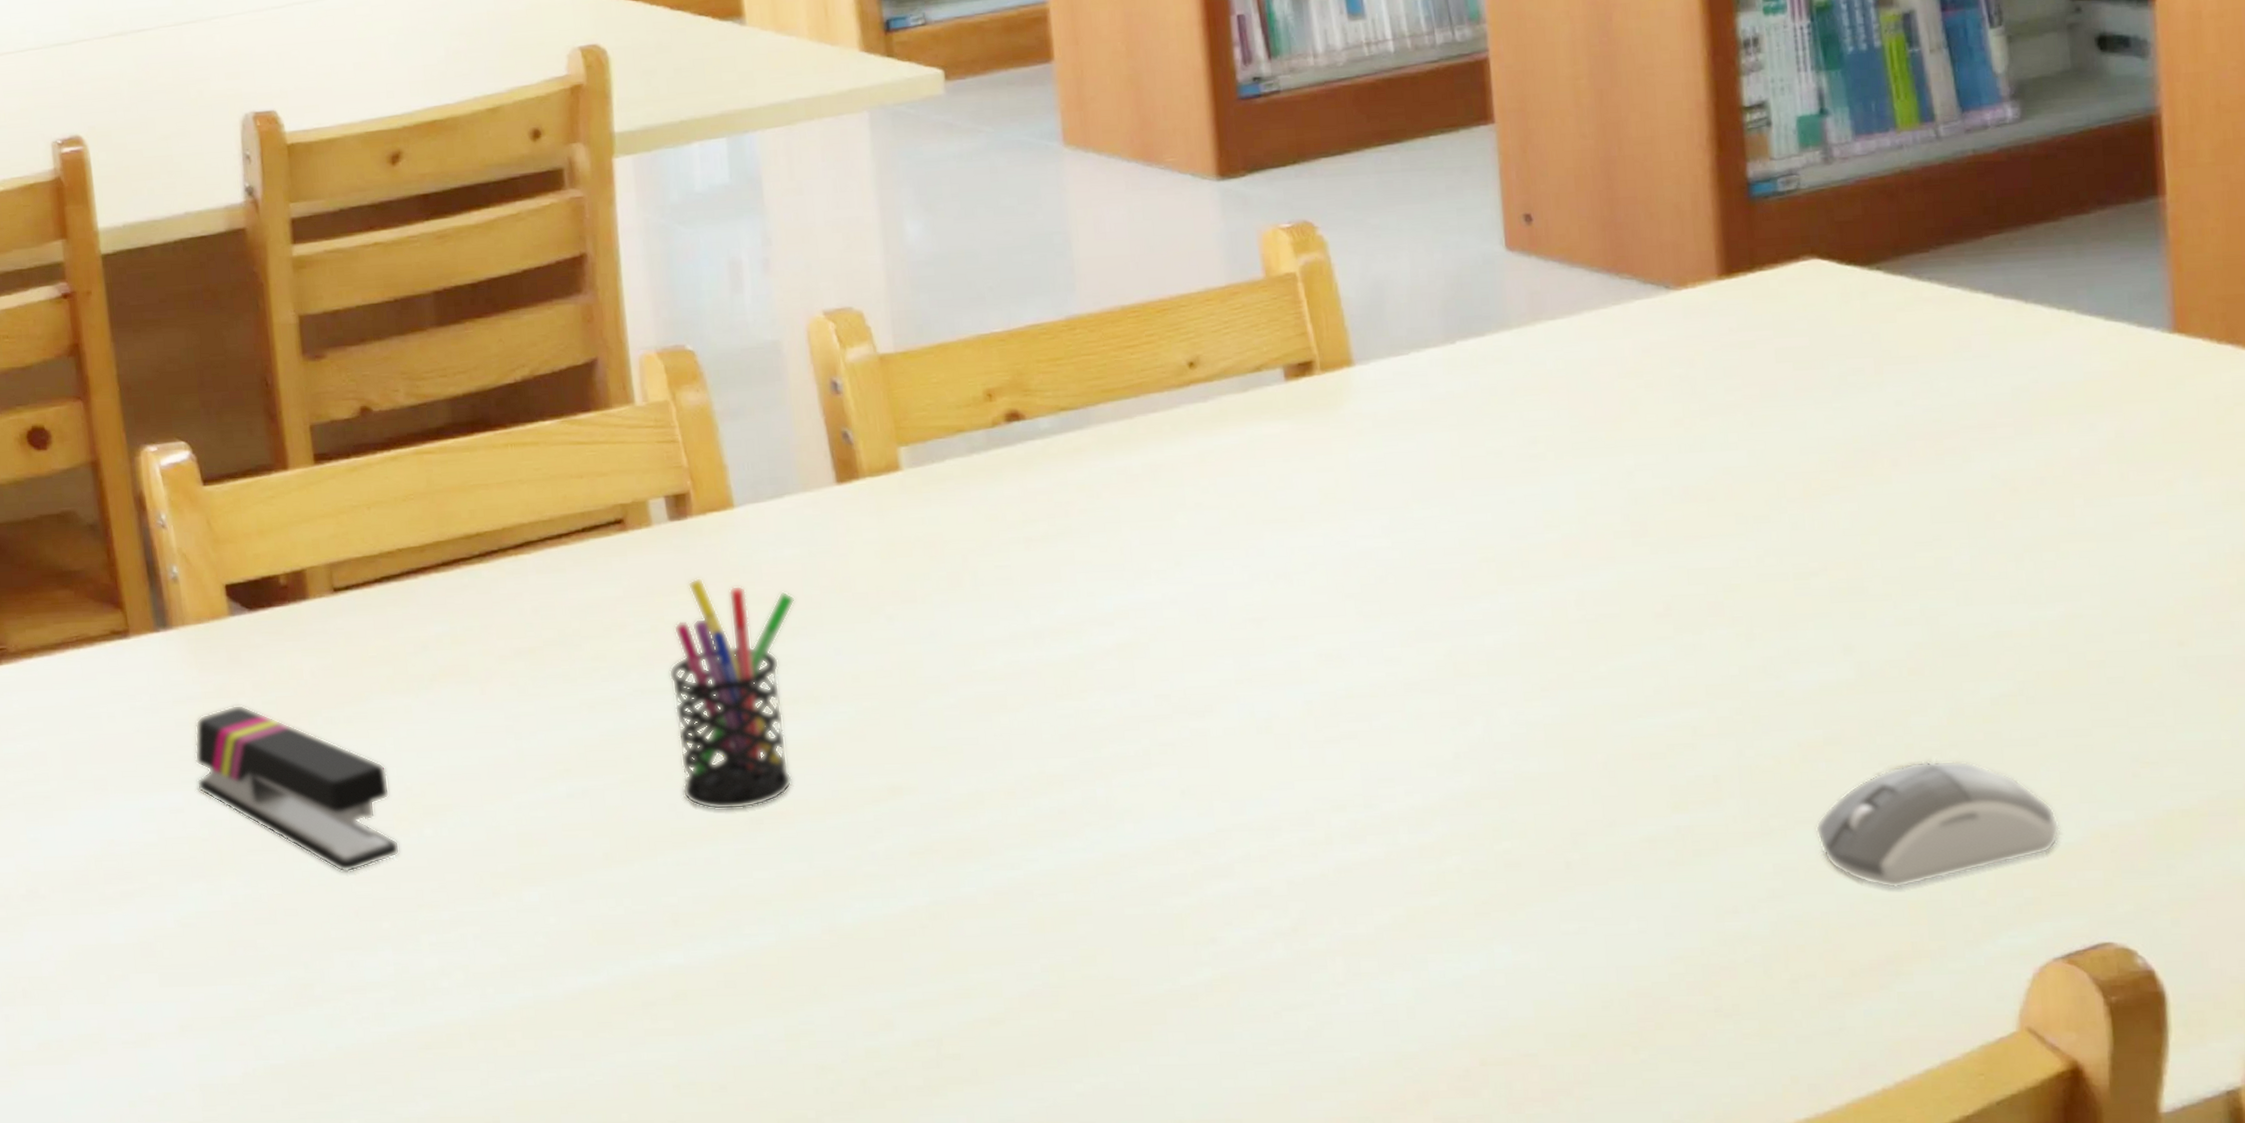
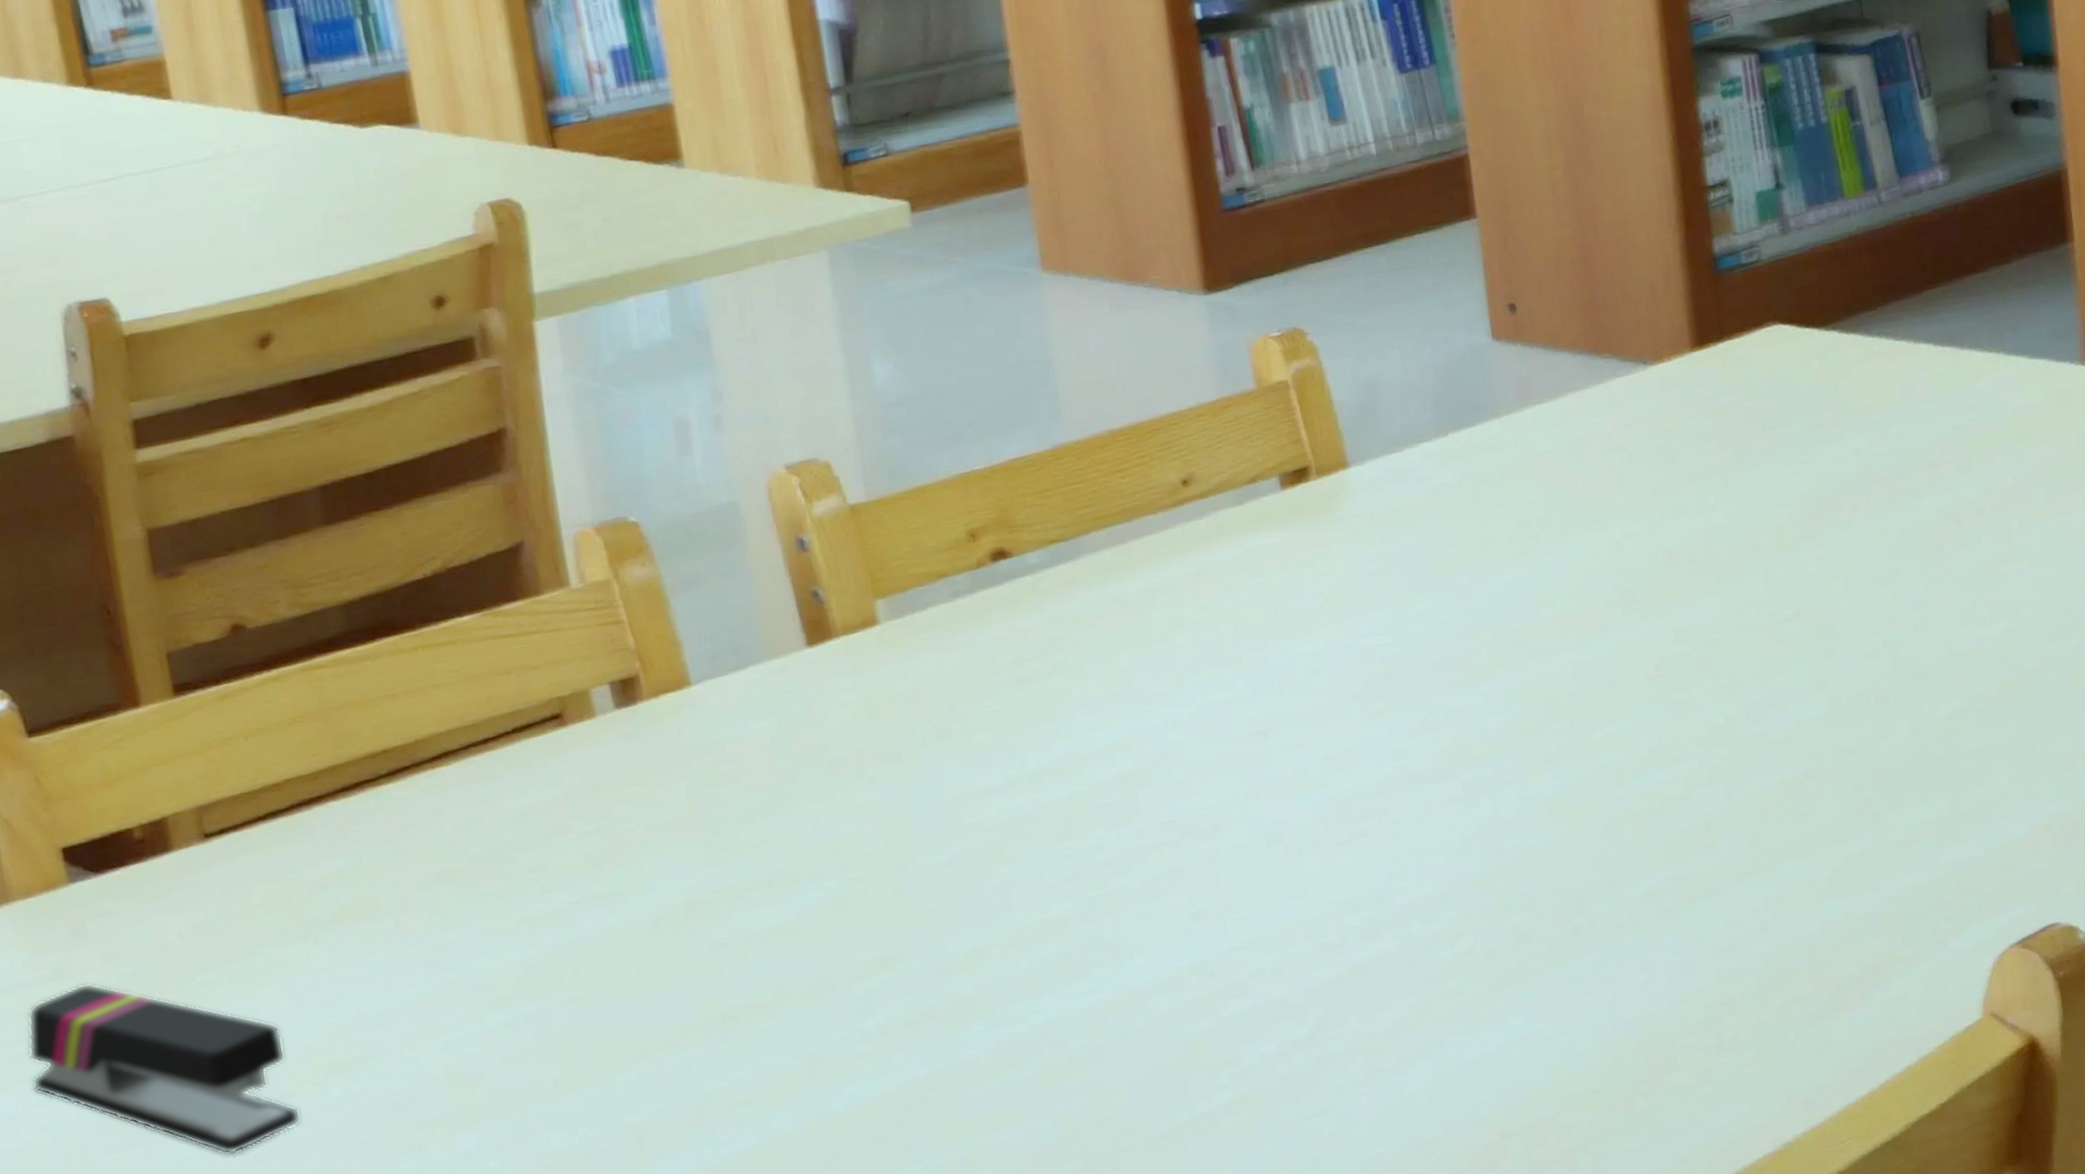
pen holder: present [668,577,796,810] -> none [621,765,770,1014]
computer mouse: present [1815,760,2061,889] -> none [1799,776,2011,905]

